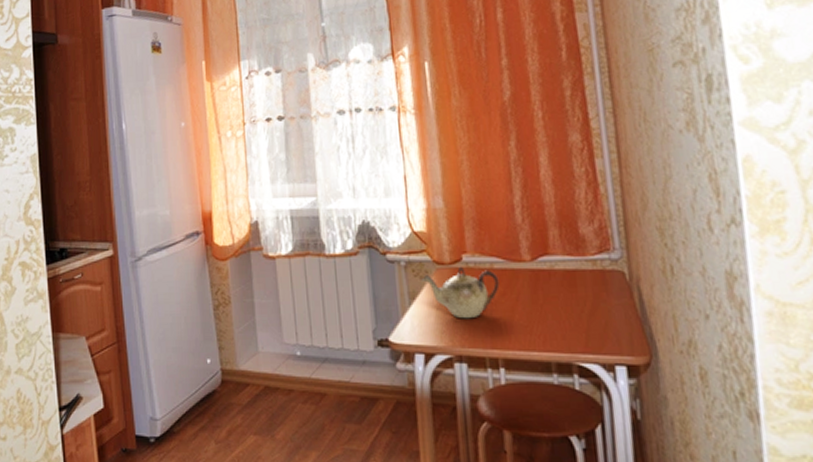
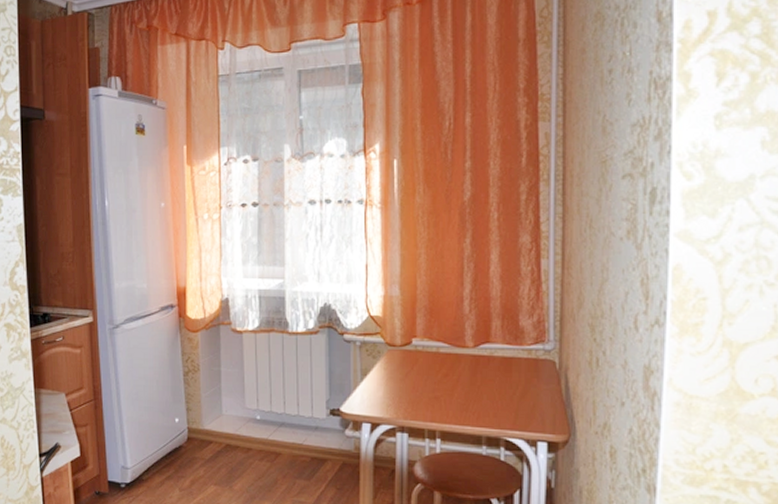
teapot: present [421,266,500,319] -> none [373,348,443,395]

